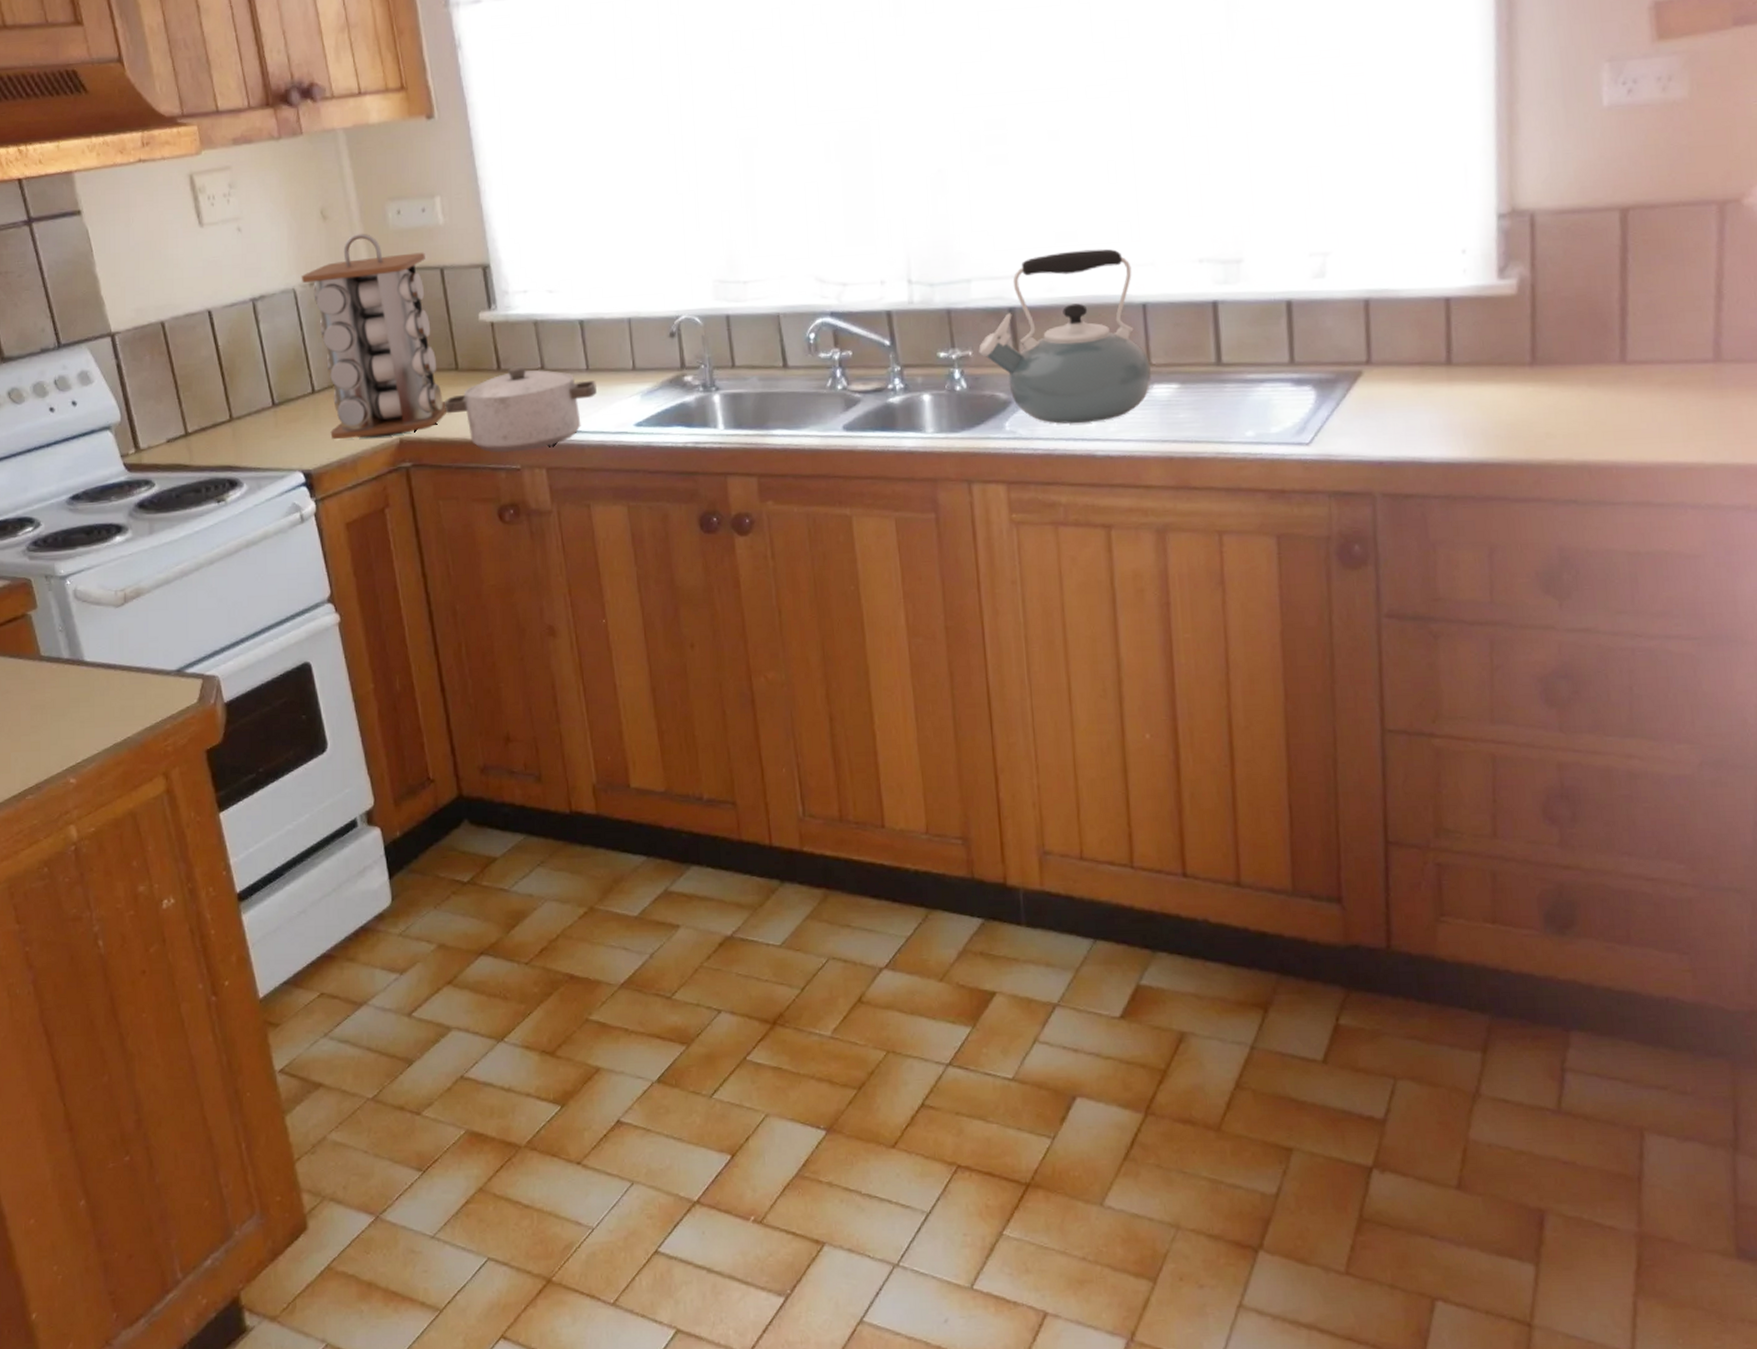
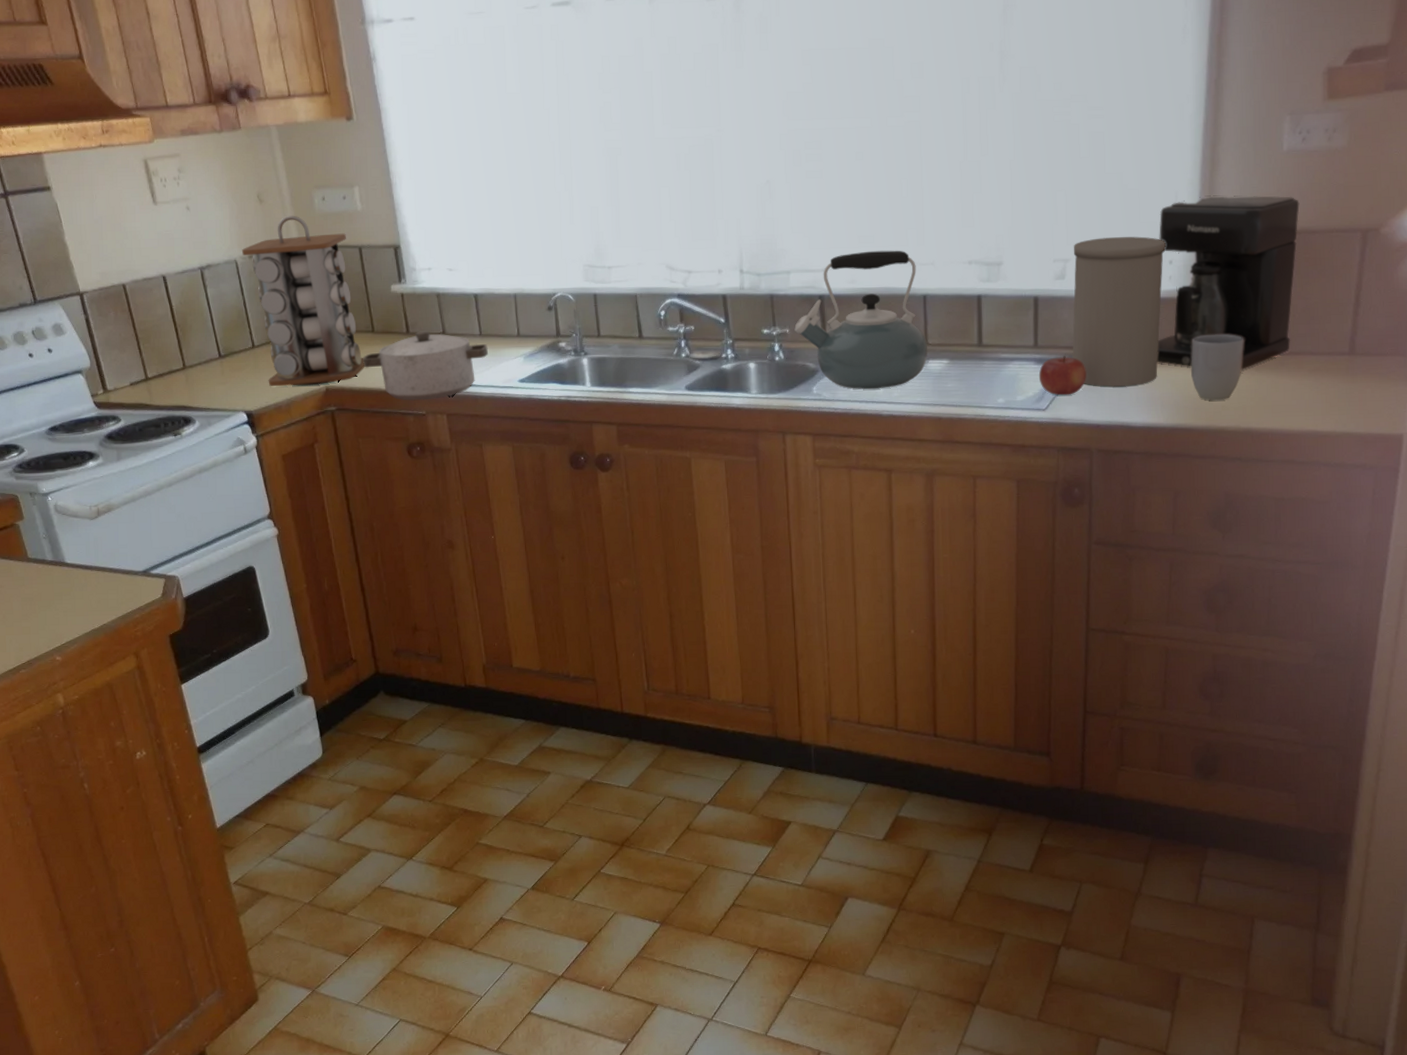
fruit: none [1298,373,1362,425] -> present [1038,355,1086,396]
canister: none [1334,220,1456,412] -> present [1072,236,1166,387]
coffee maker: none [1445,162,1633,385] -> present [1156,195,1300,370]
mug: none [1498,340,1571,427] -> present [1191,334,1245,401]

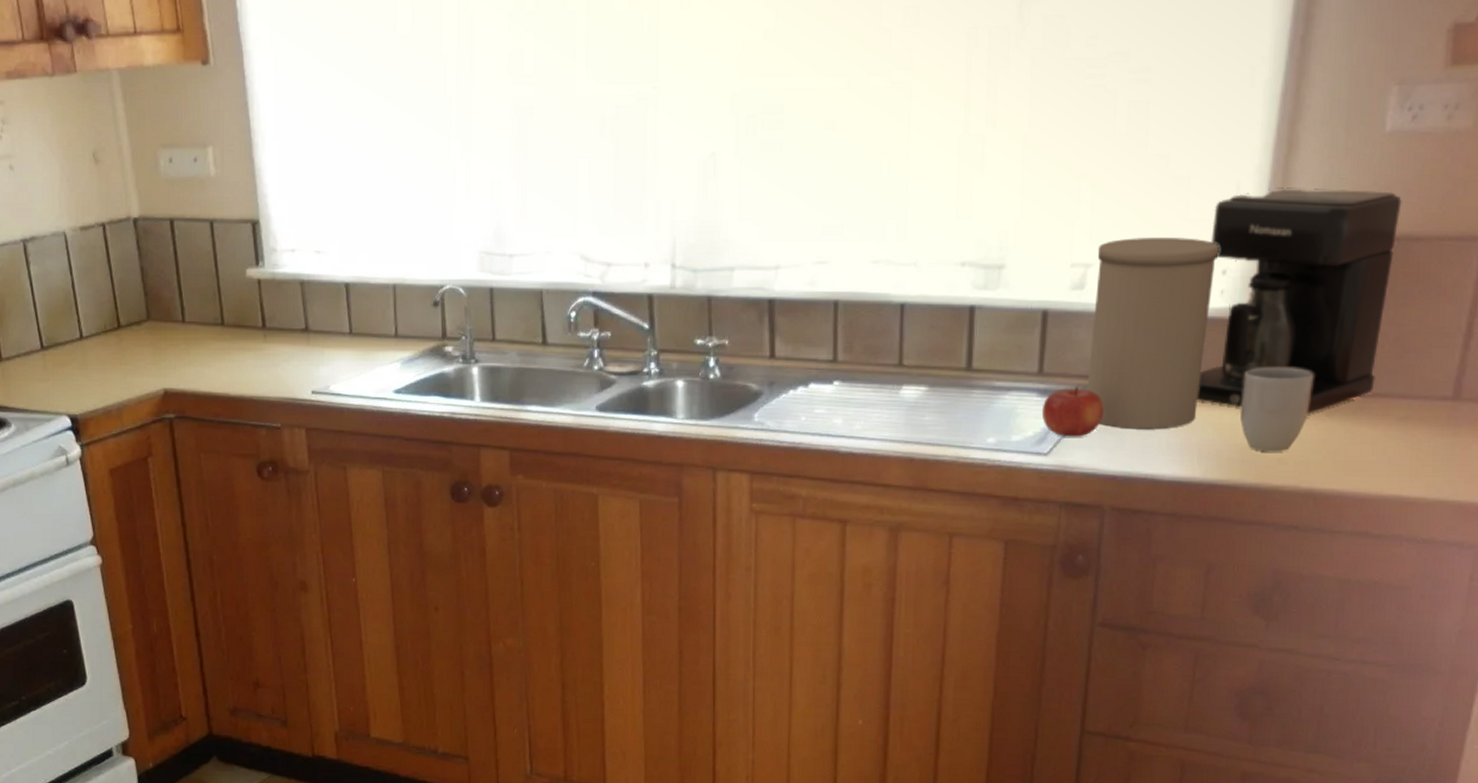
spice rack: present [241,215,364,387] -> none [71,179,211,387]
cooking pot: present [363,331,488,401] -> none [209,326,358,411]
kettle: present [794,250,928,389] -> none [735,245,903,418]

